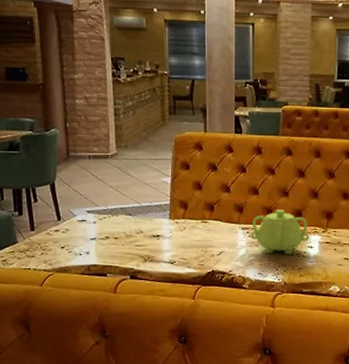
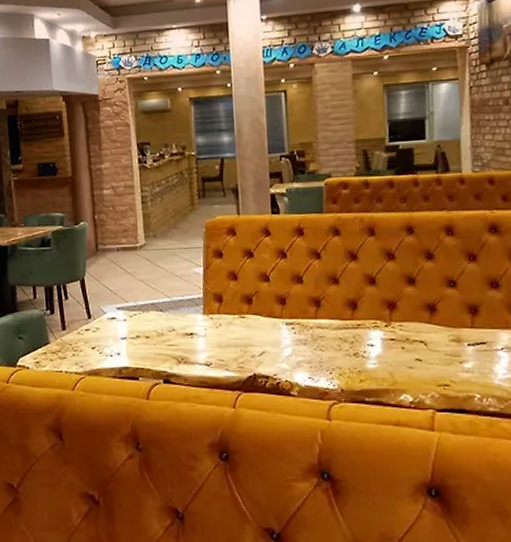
teapot: present [250,210,310,254] -> none [296,300,369,355]

